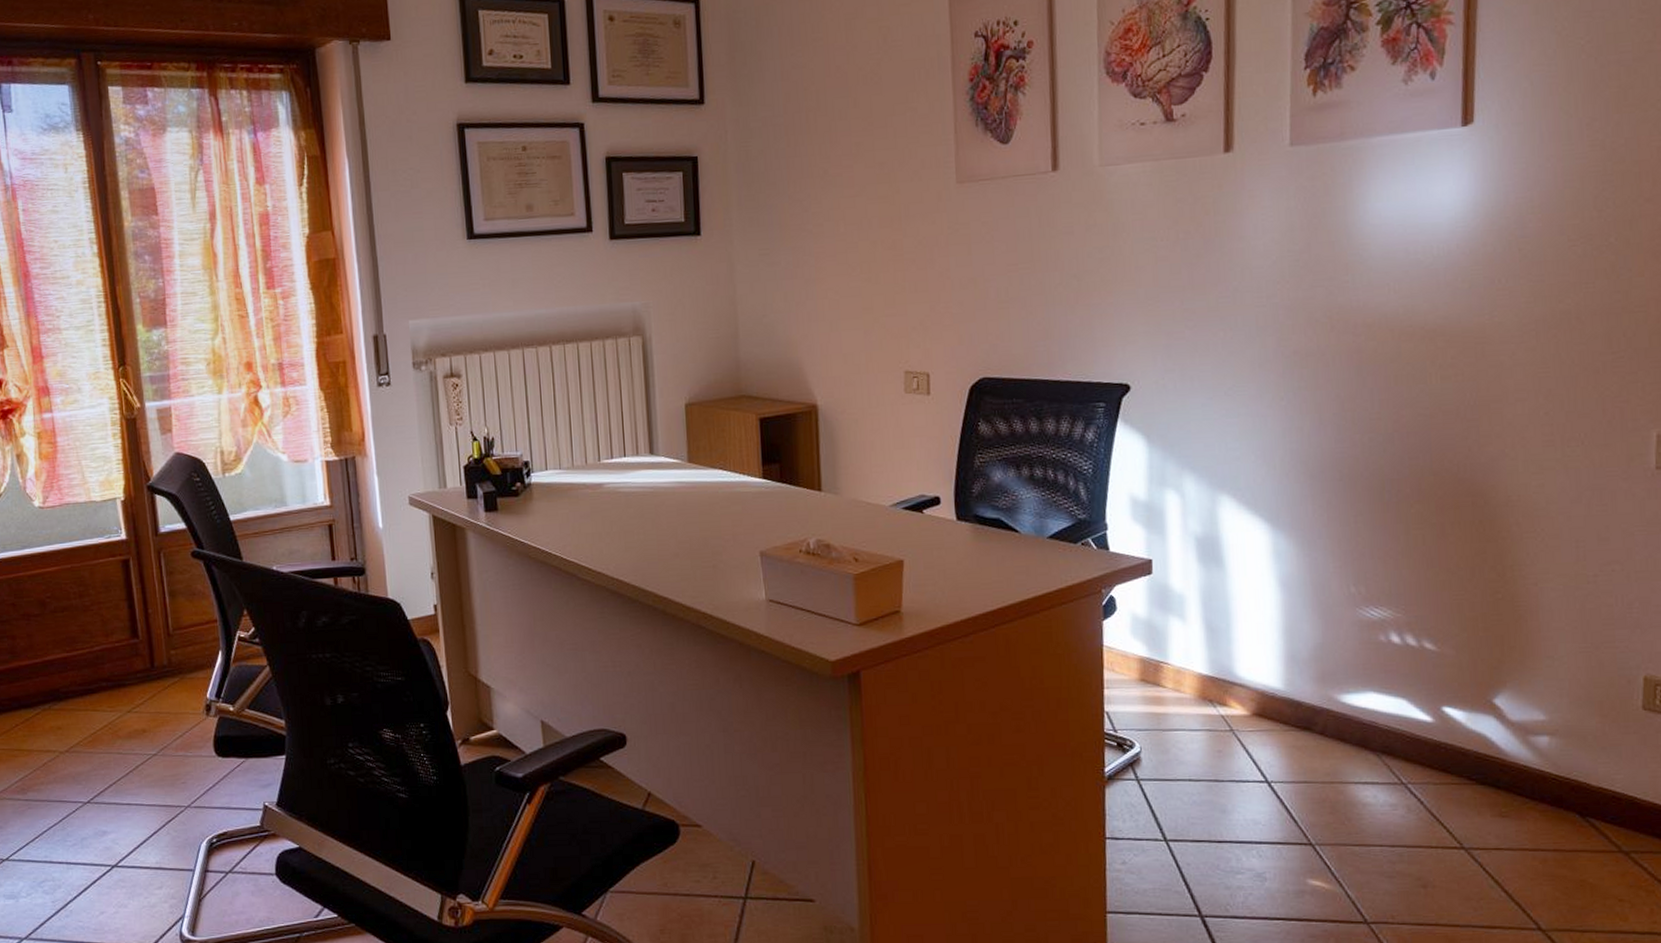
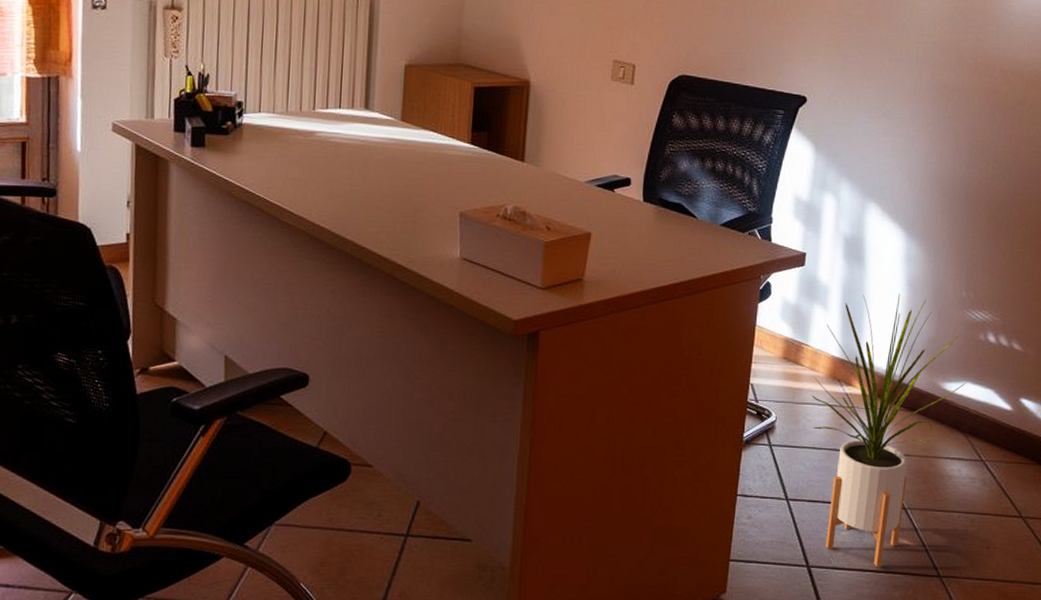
house plant: none [1181,596,1370,915] -> present [812,294,967,567]

